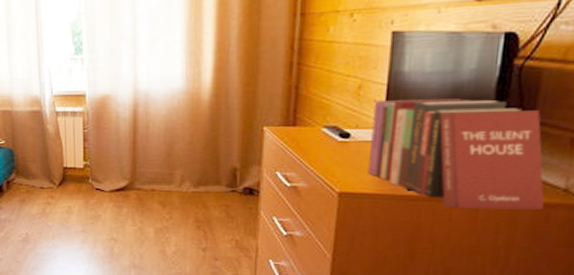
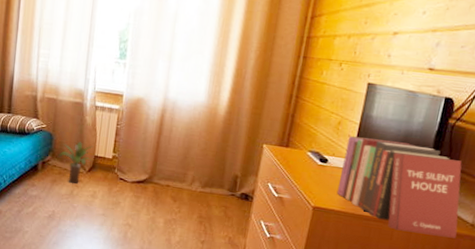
potted plant: none [23,154,60,202] -> present [58,141,93,184]

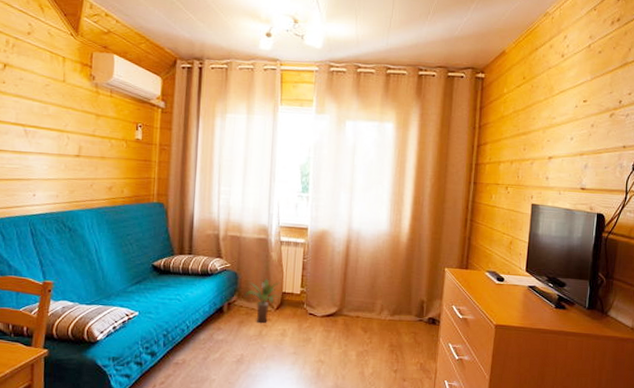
books: present [337,136,462,238] -> none [515,254,621,343]

